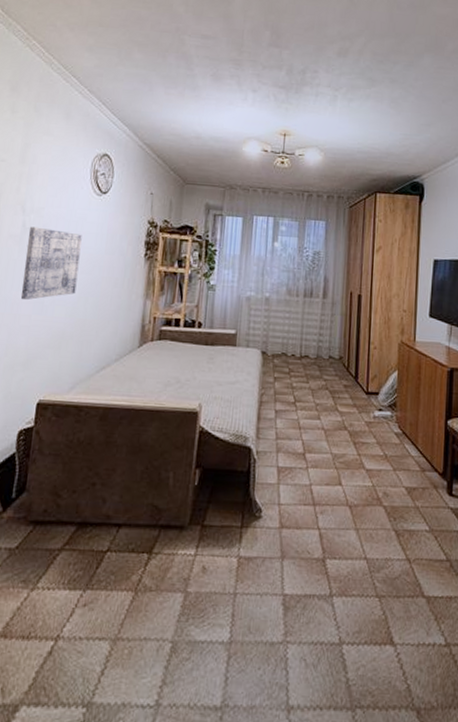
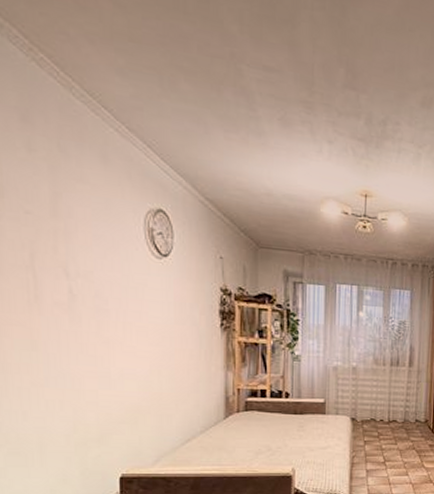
wall art: present [20,226,82,300] -> none [77,293,146,375]

